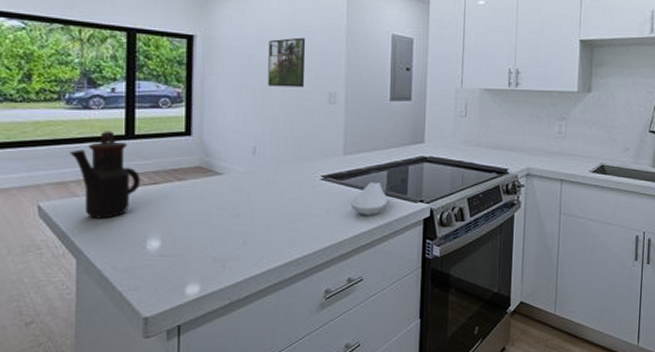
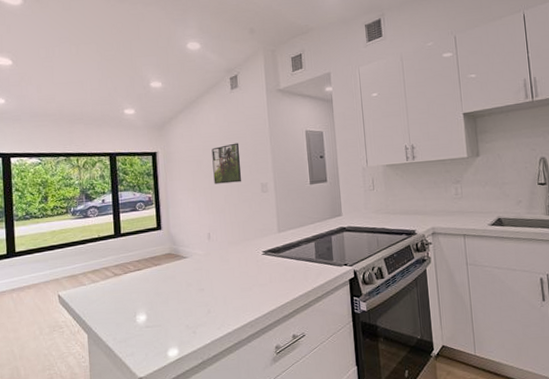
teapot: present [70,131,140,219] -> none [77,232,128,302]
spoon rest: present [350,182,388,215] -> none [287,252,318,281]

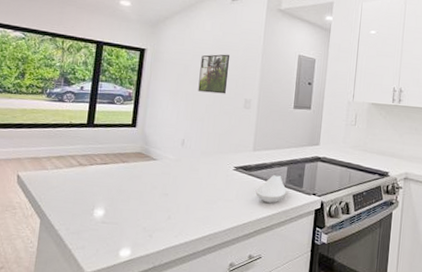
spoon rest: none [287,252,318,281] -> present [255,175,287,203]

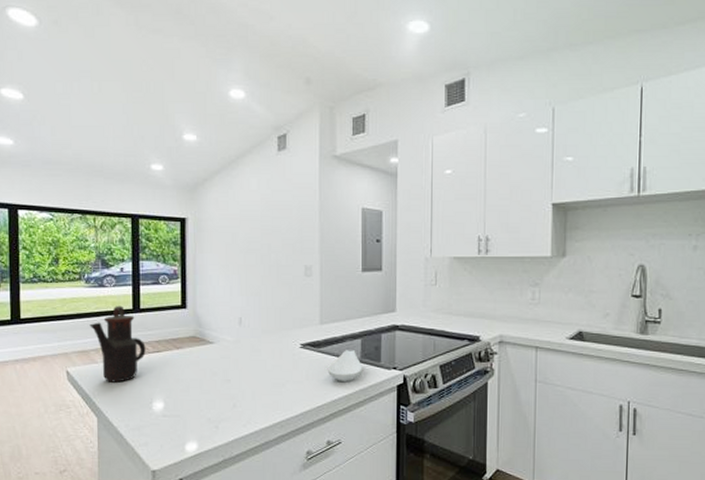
teapot: none [45,119,95,189] -> present [89,305,146,383]
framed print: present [198,54,230,94] -> none [250,215,283,262]

